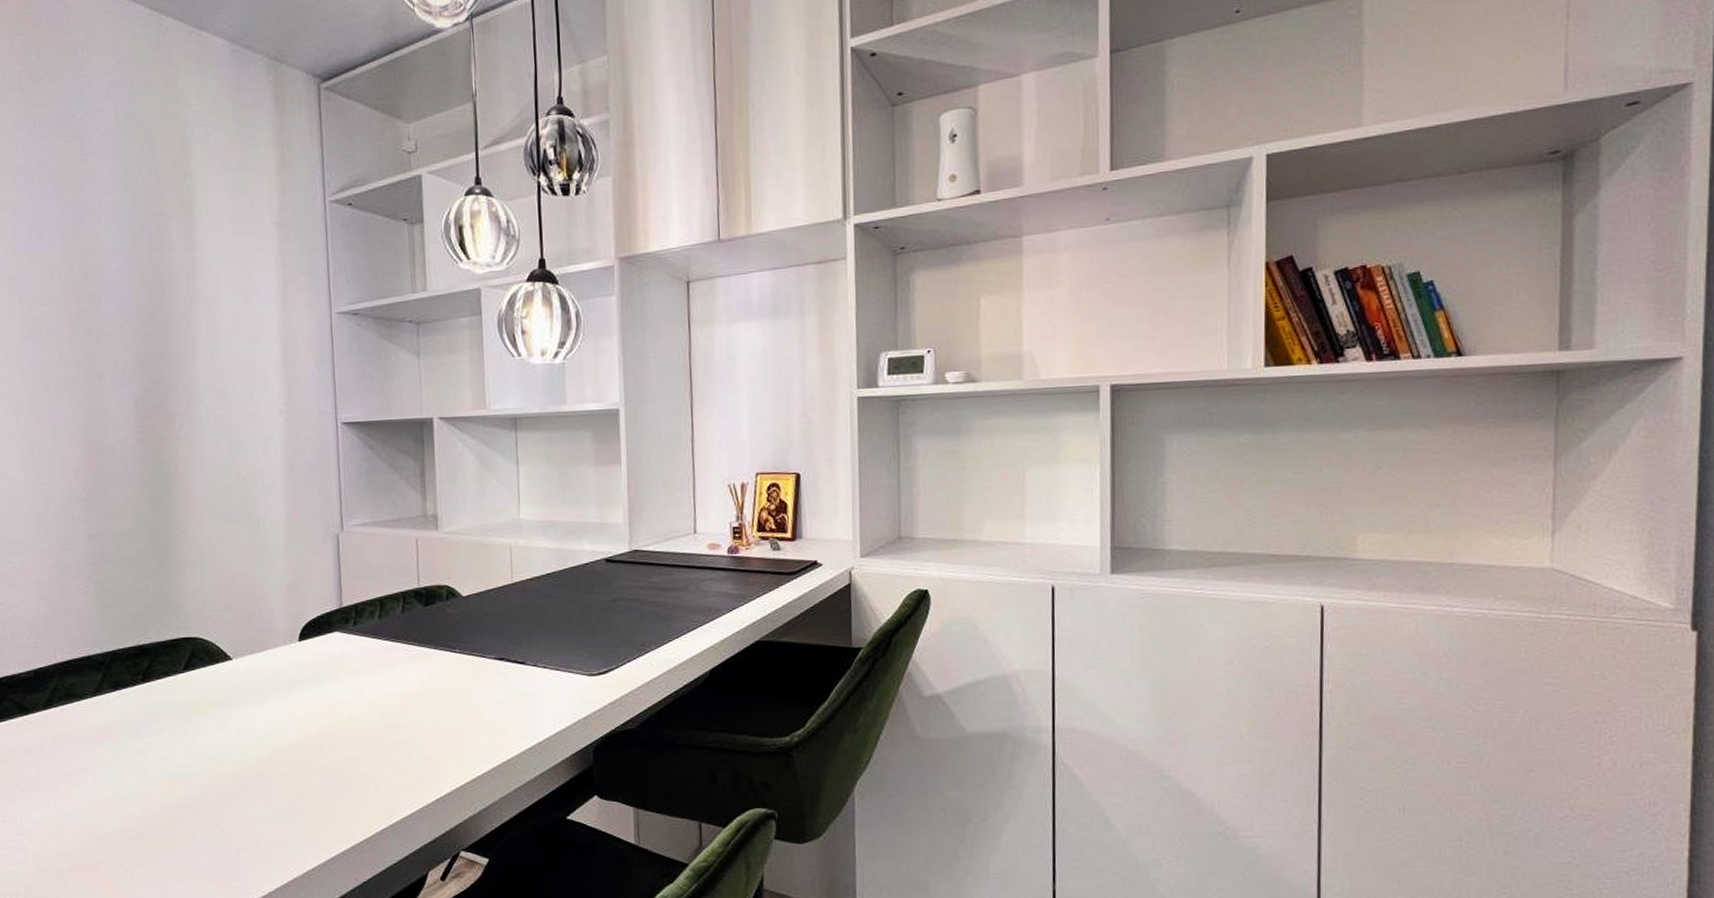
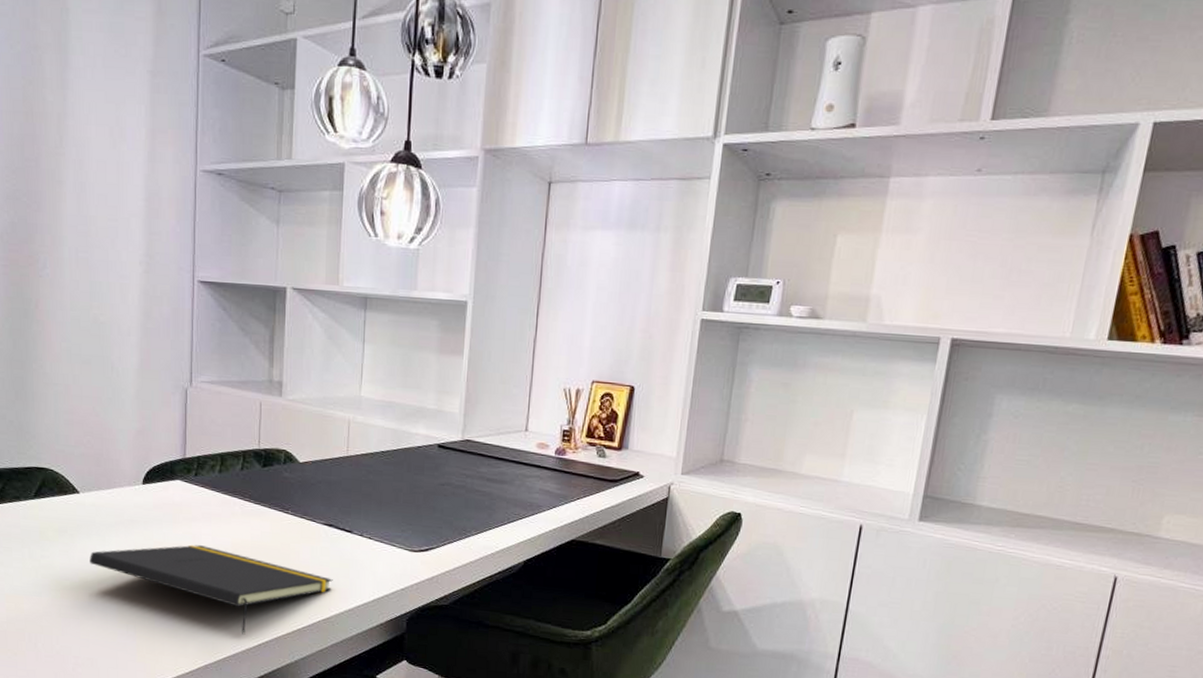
notepad: none [247,699,510,791] -> present [90,544,333,635]

